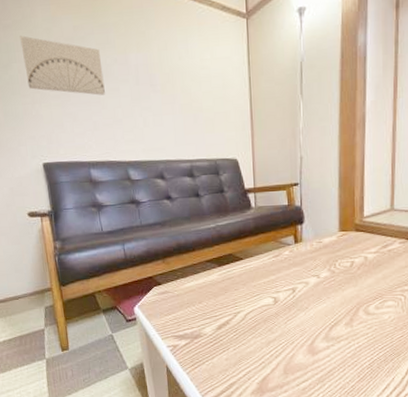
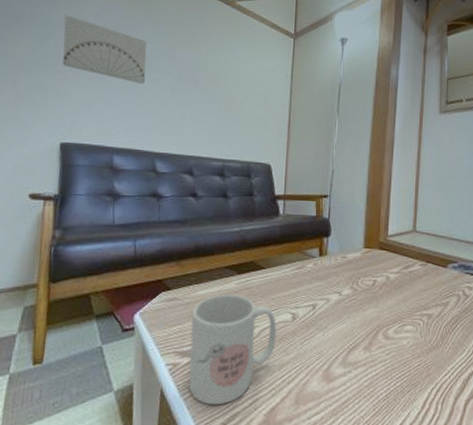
mug: none [182,284,261,376] -> present [189,294,277,404]

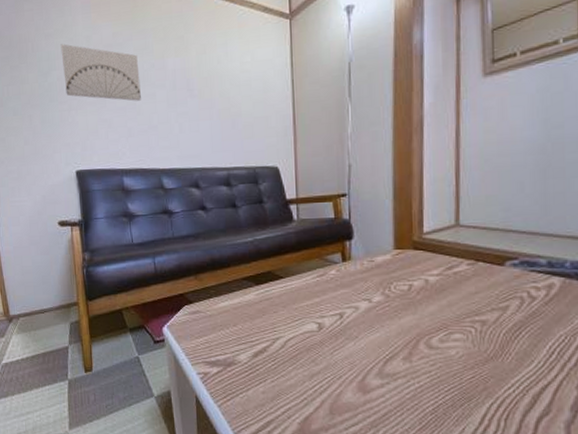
mug: present [189,294,277,404] -> none [215,305,303,412]

